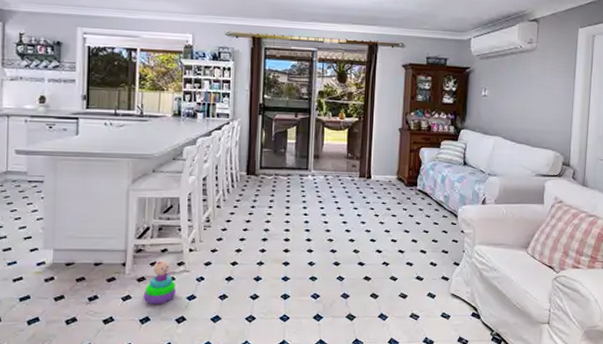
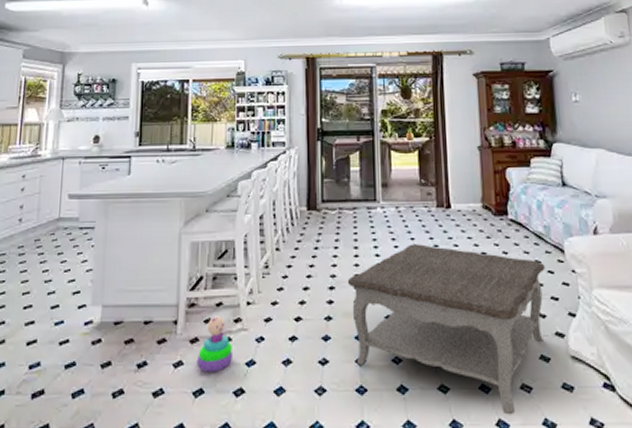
coffee table: none [278,206,441,335] -> present [347,244,545,415]

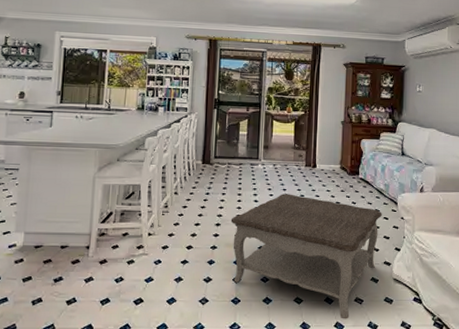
stacking toy: present [196,316,234,372] -> none [104,243,135,286]

